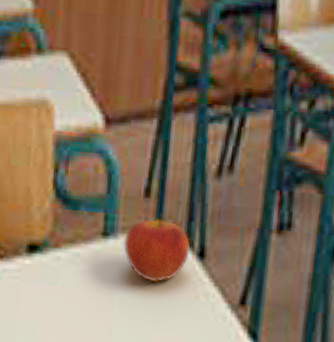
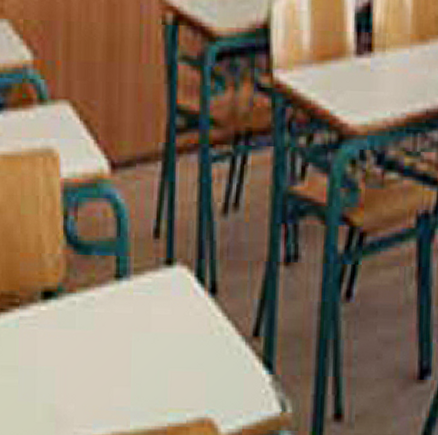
apple: present [122,215,191,283] -> none [136,254,202,321]

